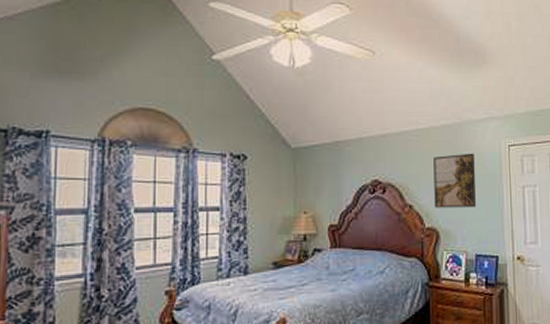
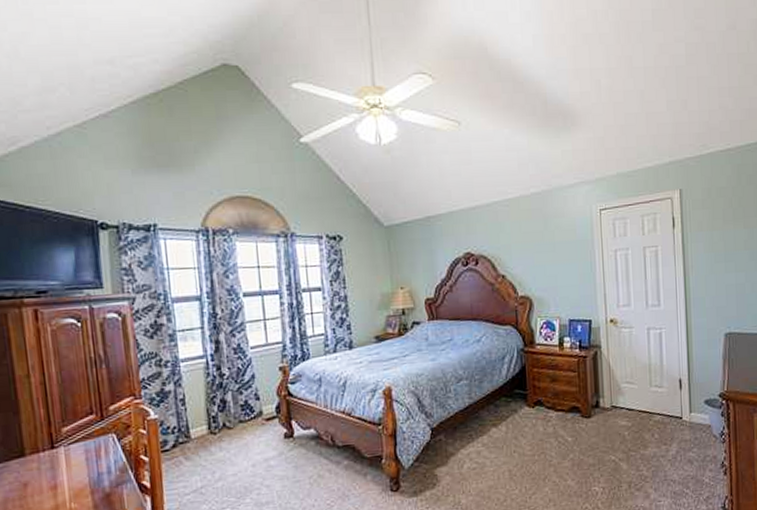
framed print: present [433,153,476,208] -> none [524,219,568,277]

